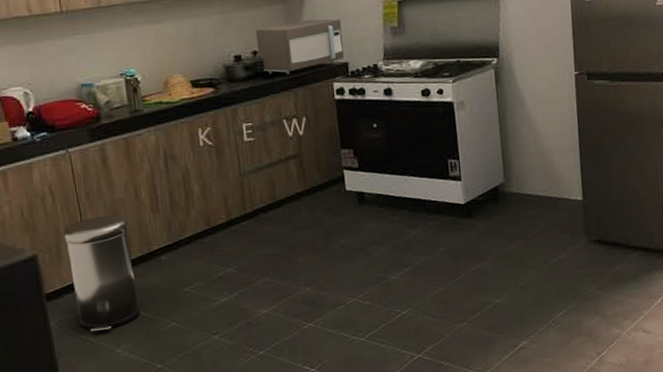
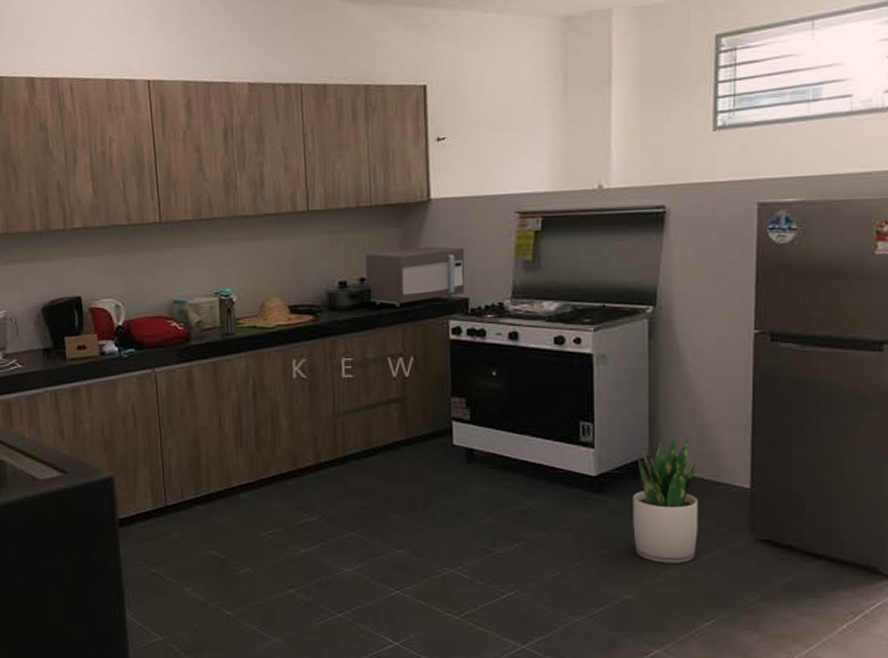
pedal bin: present [63,215,140,332] -> none [142,443,213,566]
planter: none [494,163,547,270] -> present [632,437,698,563]

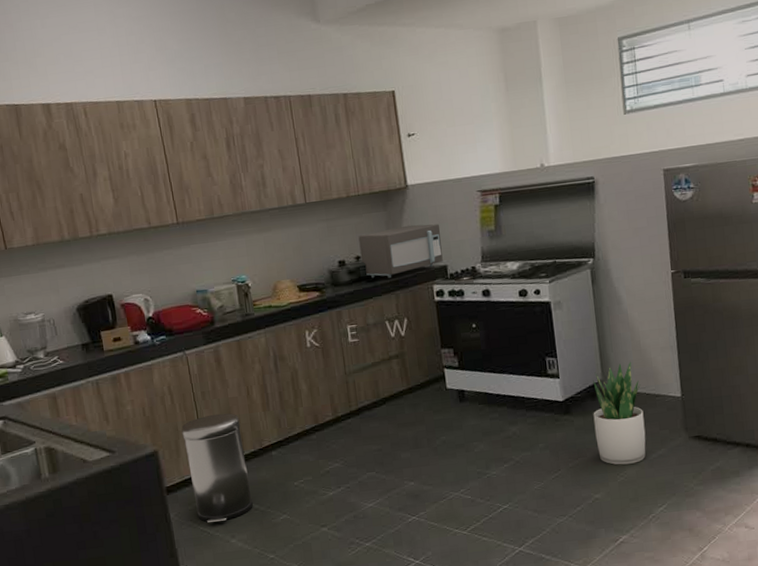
pedal bin: none [142,443,213,566] -> present [181,413,253,524]

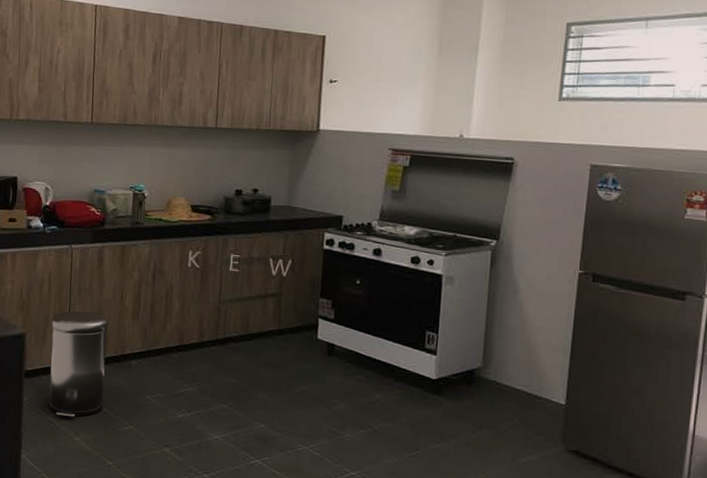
microwave: present [358,224,443,279] -> none [258,168,344,218]
planter: present [593,361,646,465] -> none [463,354,523,463]

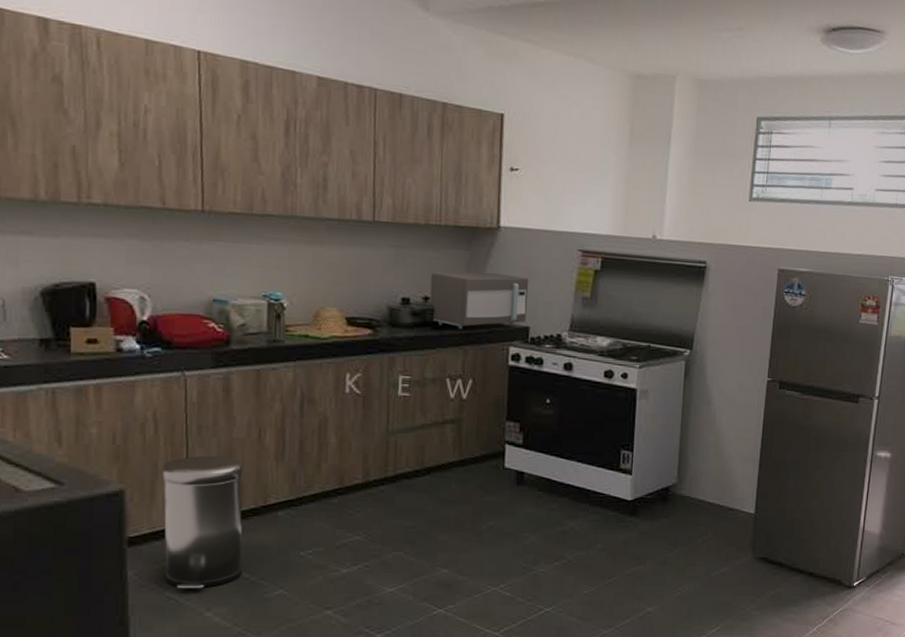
microwave: none [258,168,344,218] -> present [430,272,530,330]

